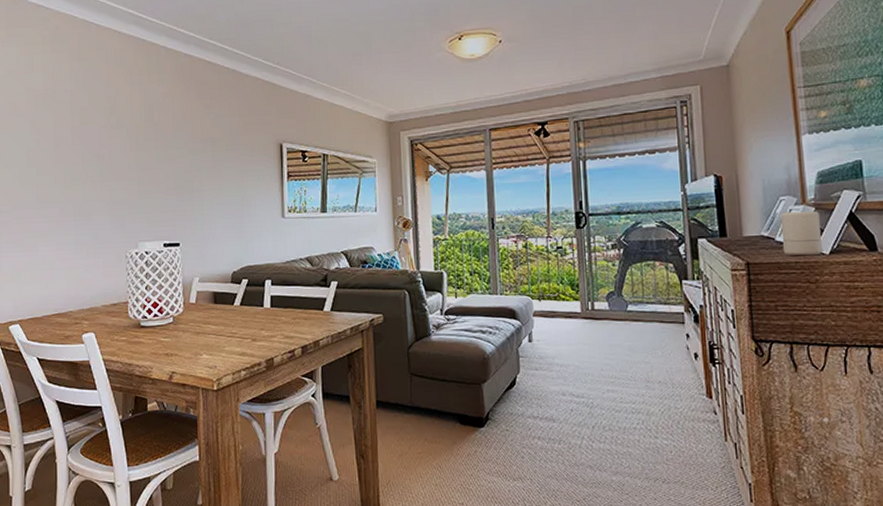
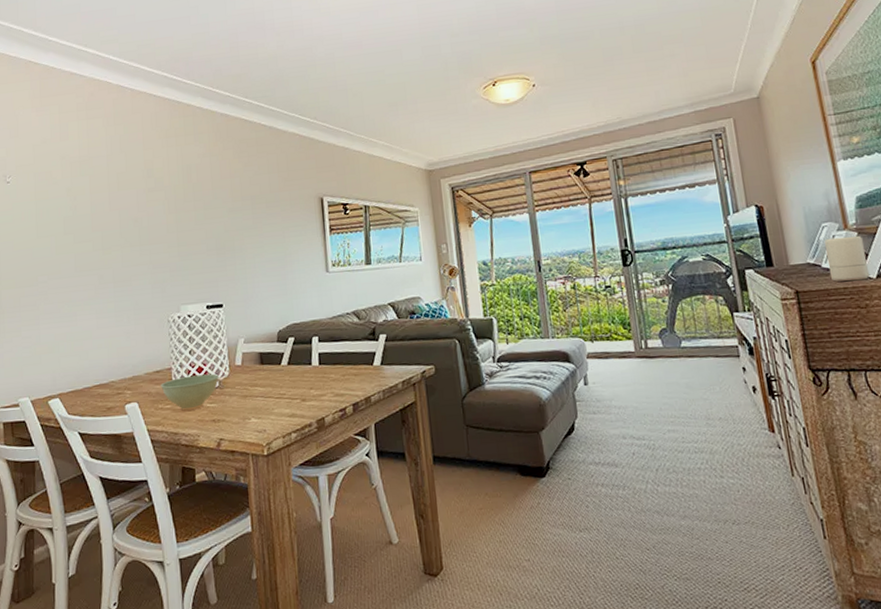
bowl: none [117,309,173,343] -> present [161,373,219,411]

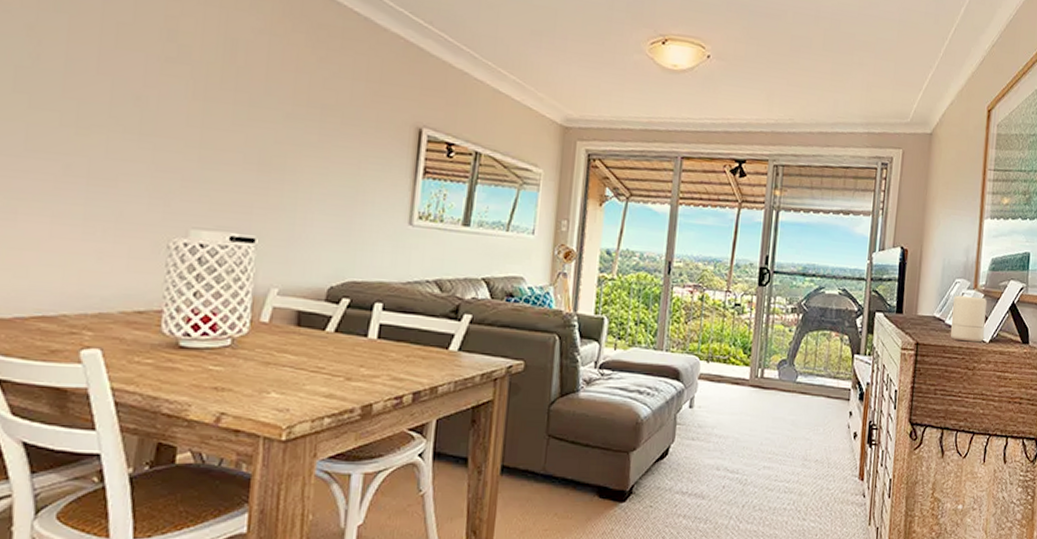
bowl: present [161,373,219,411] -> none [141,325,233,371]

